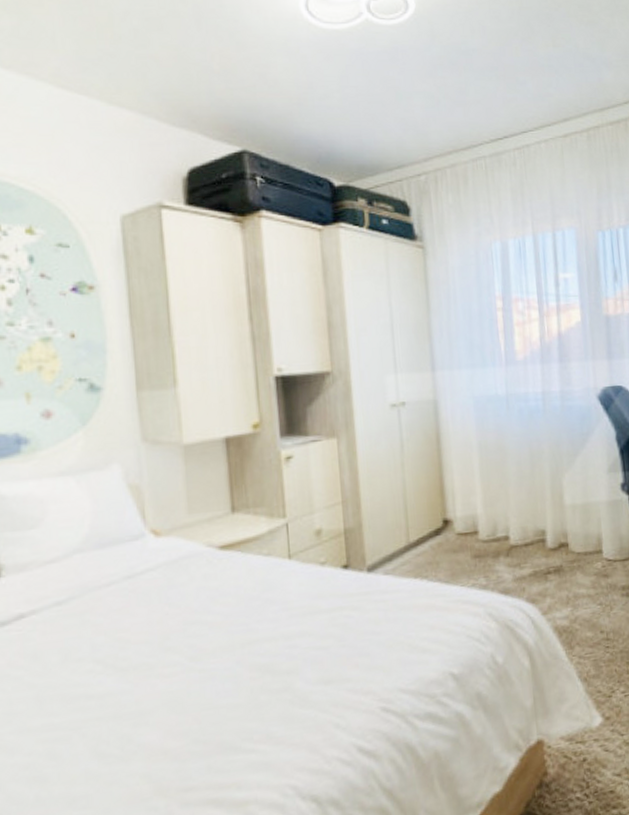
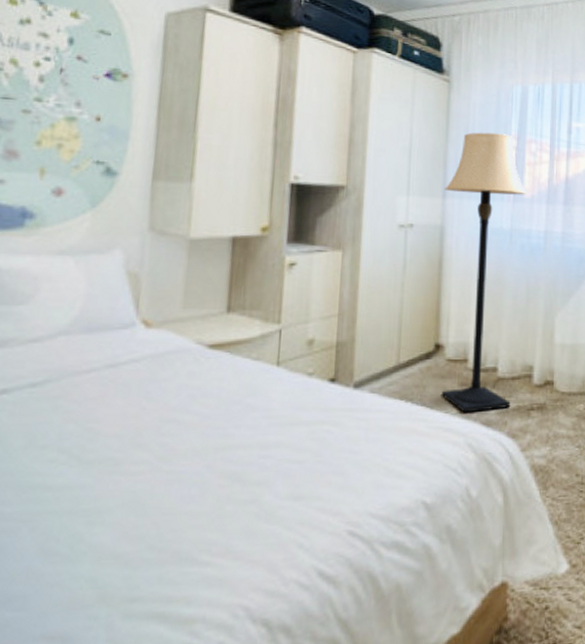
lamp: none [432,296,527,584] -> present [442,132,529,413]

